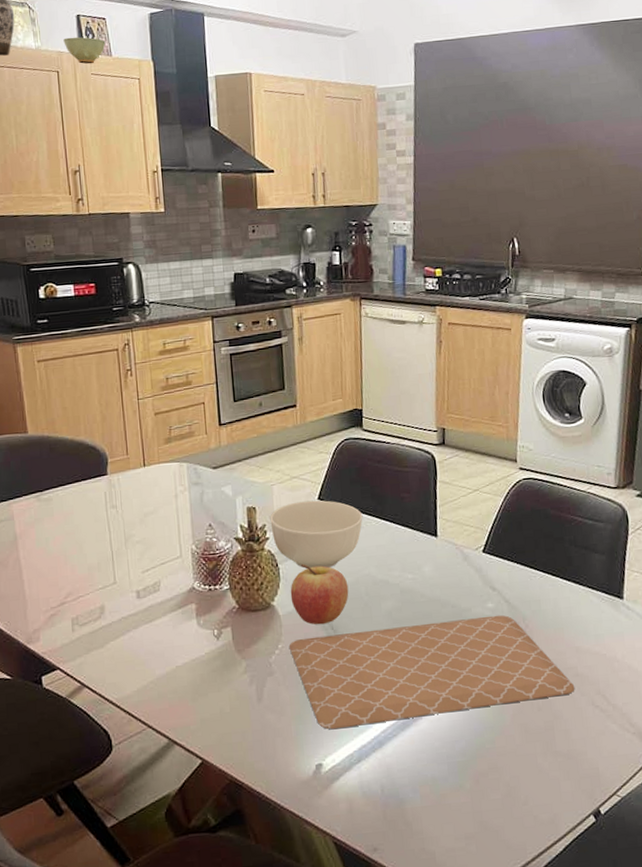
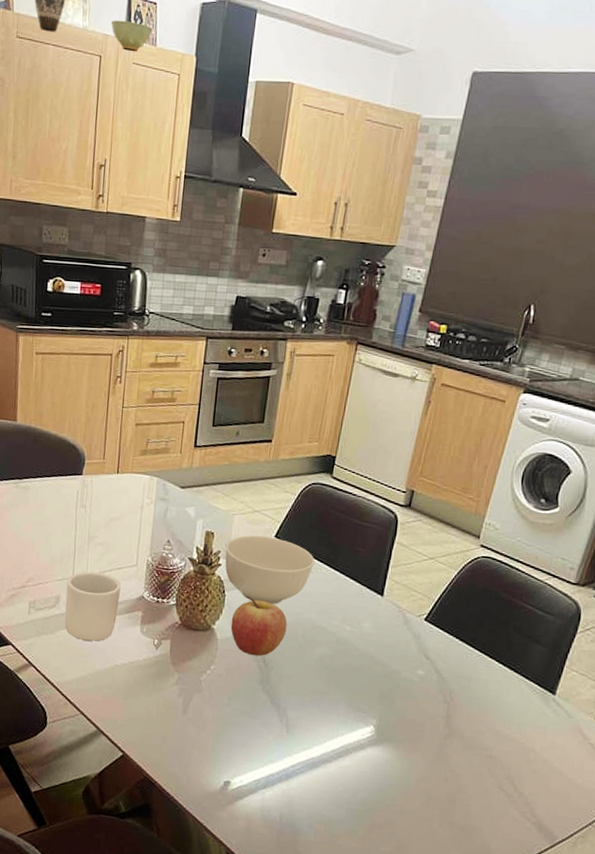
mug: none [109,572,170,647] -> present [64,571,121,641]
placemat: present [289,615,575,730] -> none [220,664,486,773]

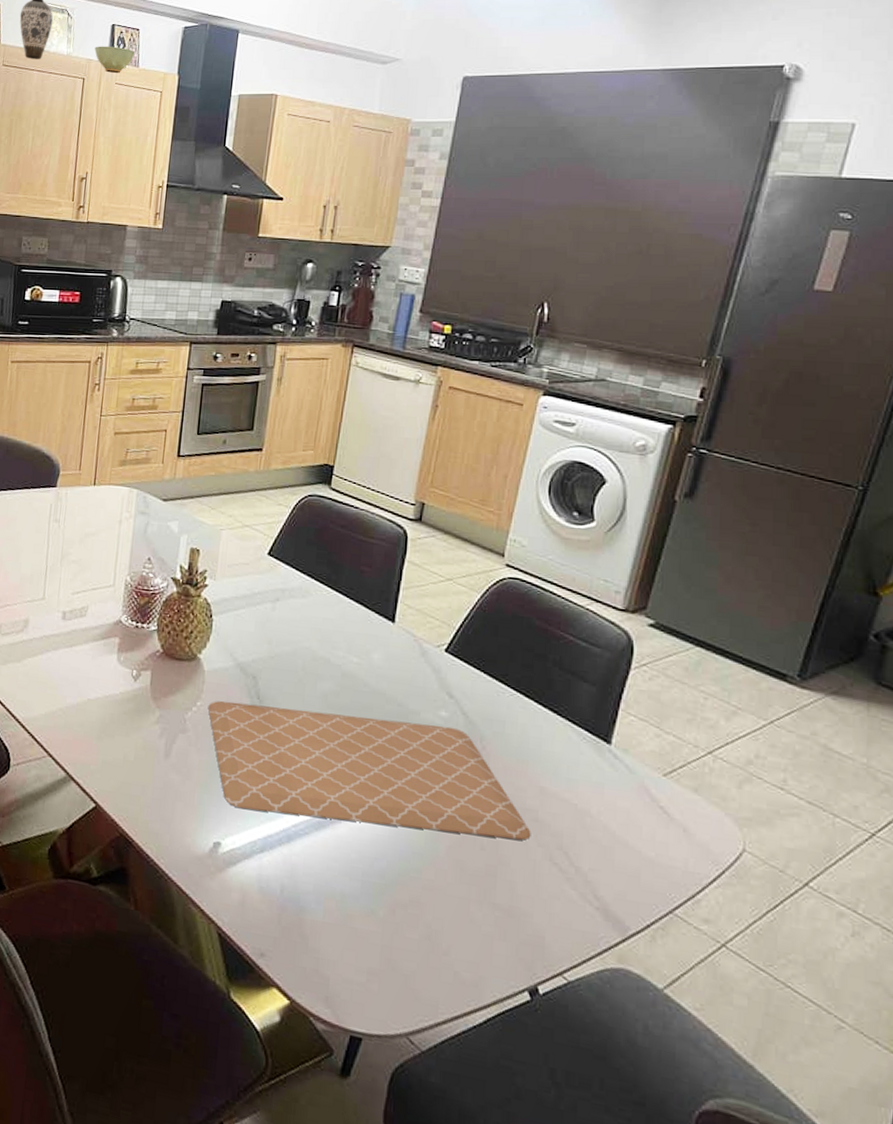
mug: present [64,571,121,641] -> none [33,592,96,671]
placemat: none [220,664,486,773] -> present [207,700,531,840]
bowl: present [225,535,315,604] -> none [212,552,314,631]
fruit: present [230,595,287,656] -> none [219,620,284,692]

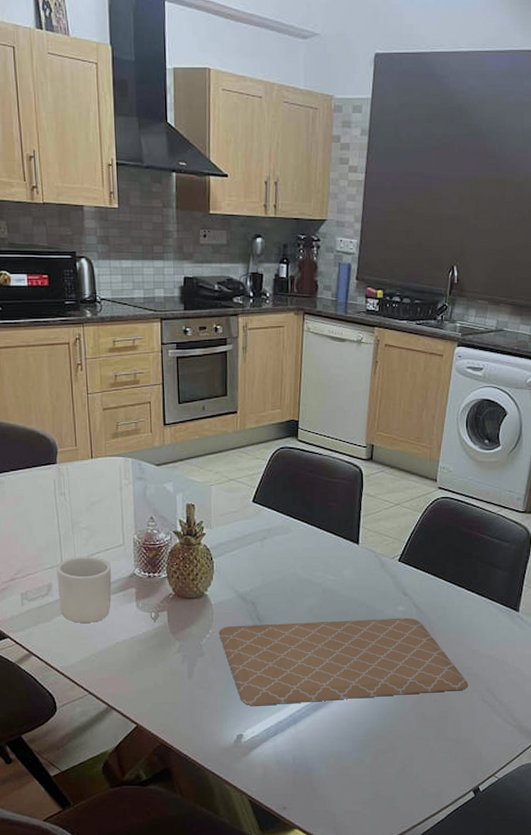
mug: none [33,592,96,671] -> present [56,556,112,623]
bowl: present [94,46,135,74] -> none [20,10,63,42]

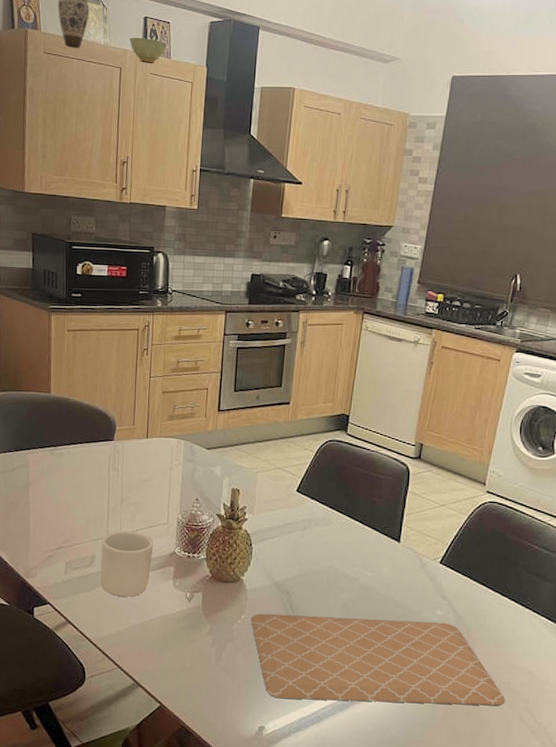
bowl: none [20,10,63,42] -> present [129,37,167,64]

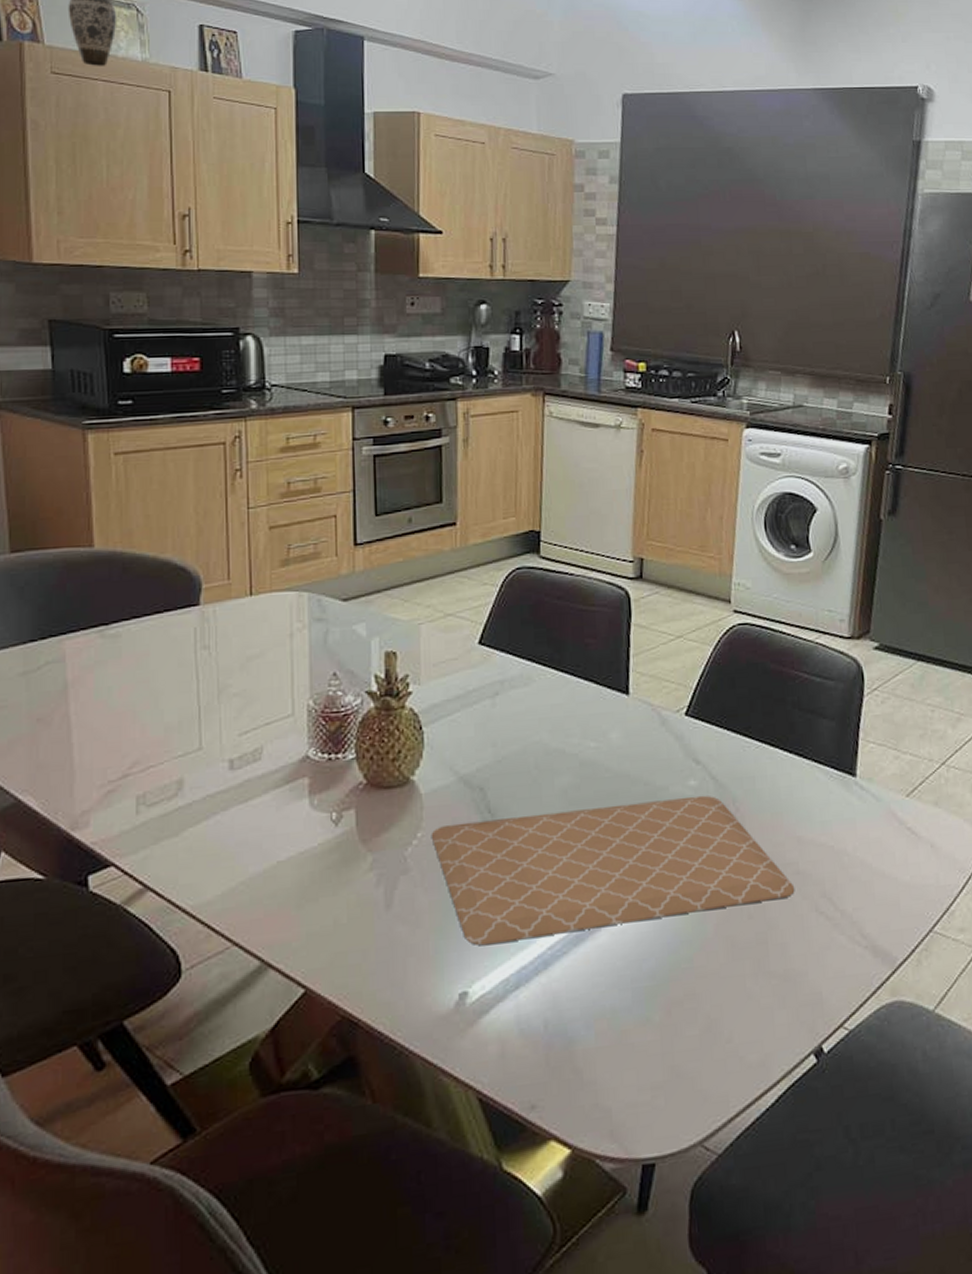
mug: present [100,531,153,597] -> none [192,734,273,836]
bowl: present [129,37,167,64] -> none [180,51,235,86]

